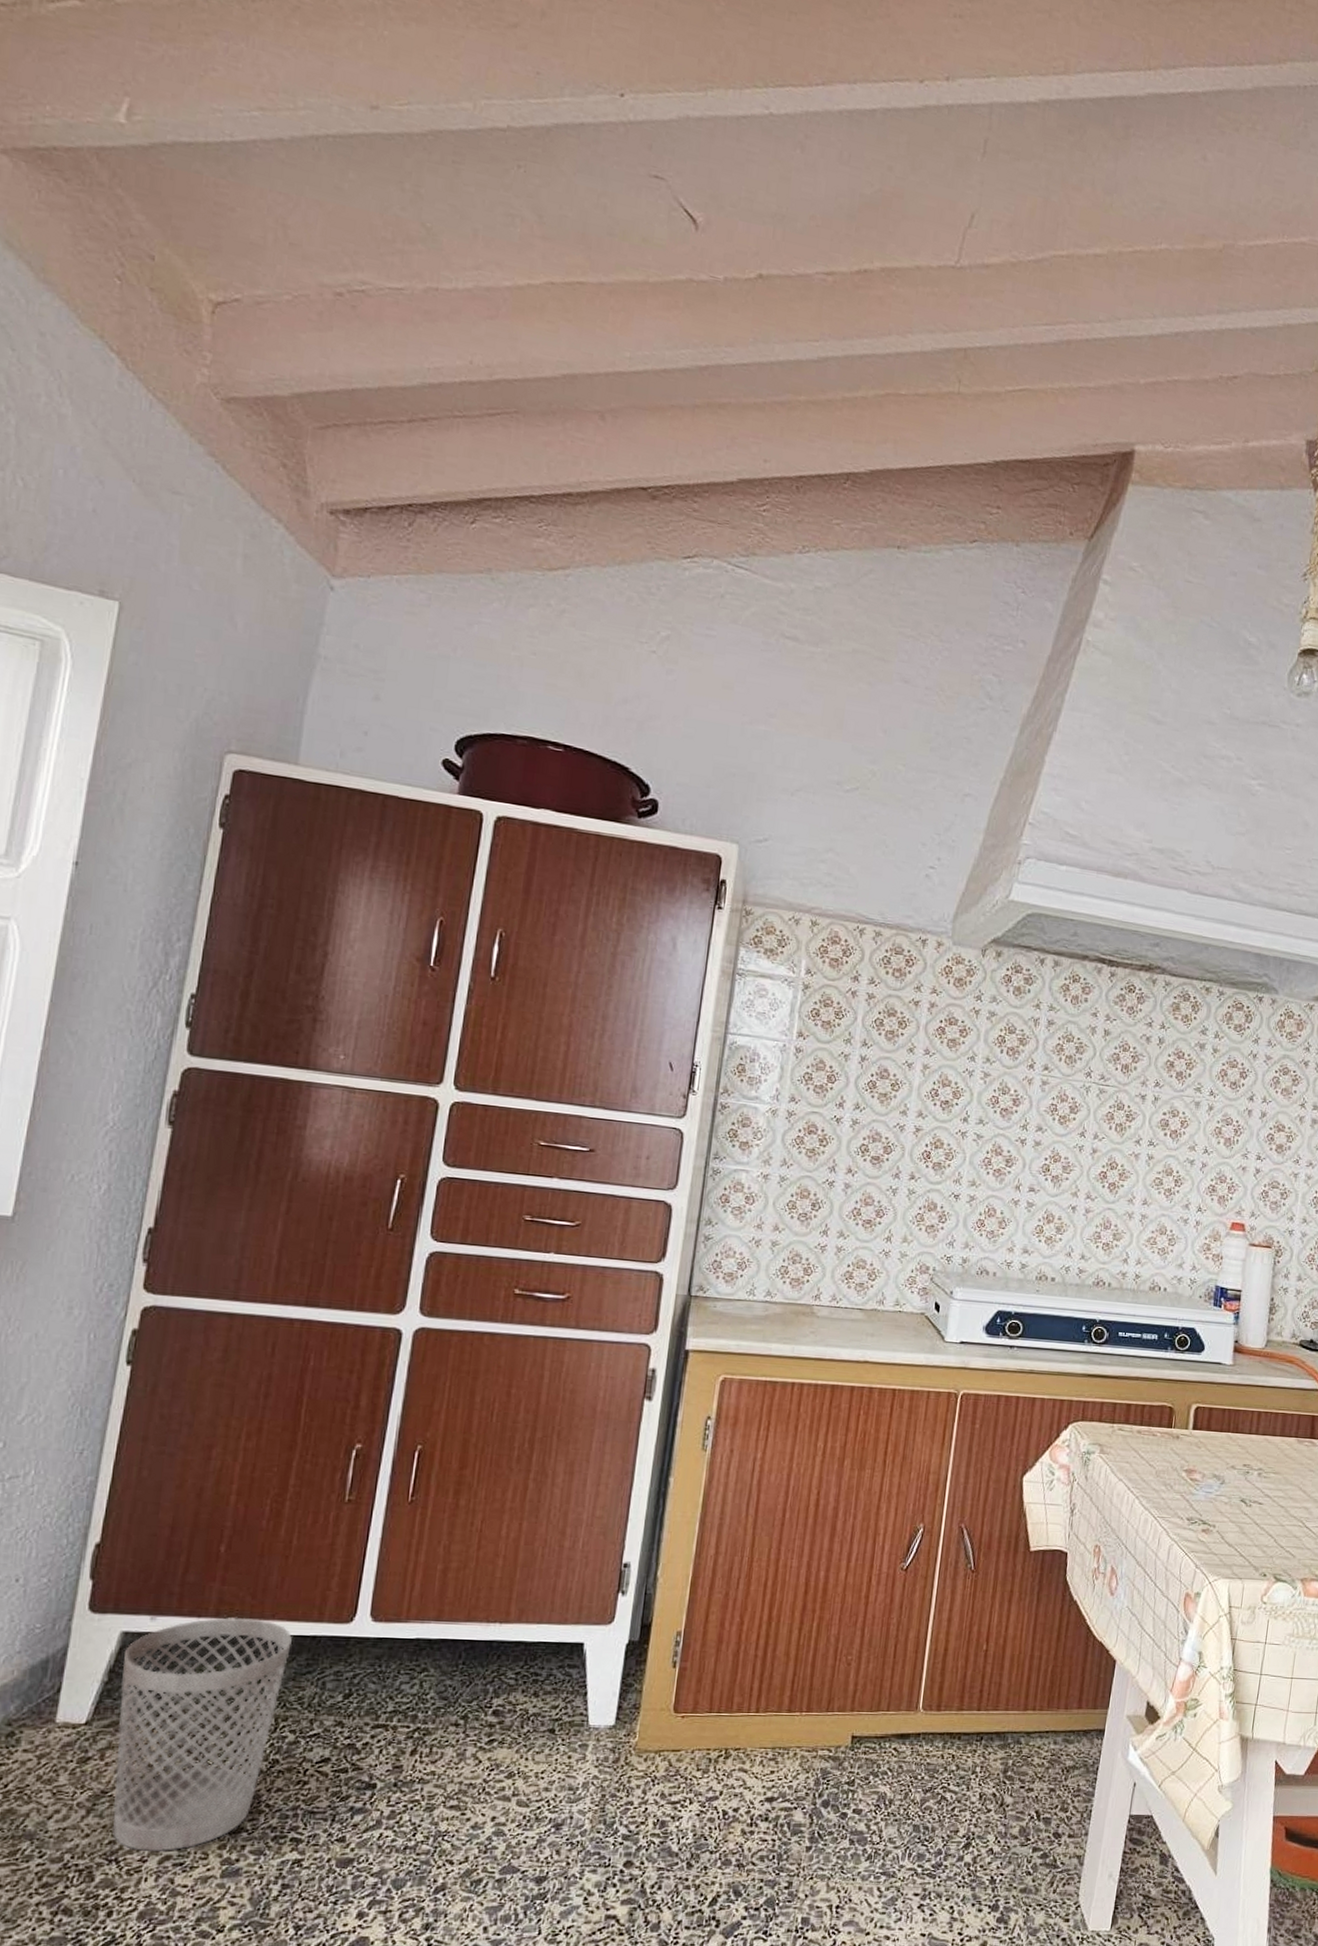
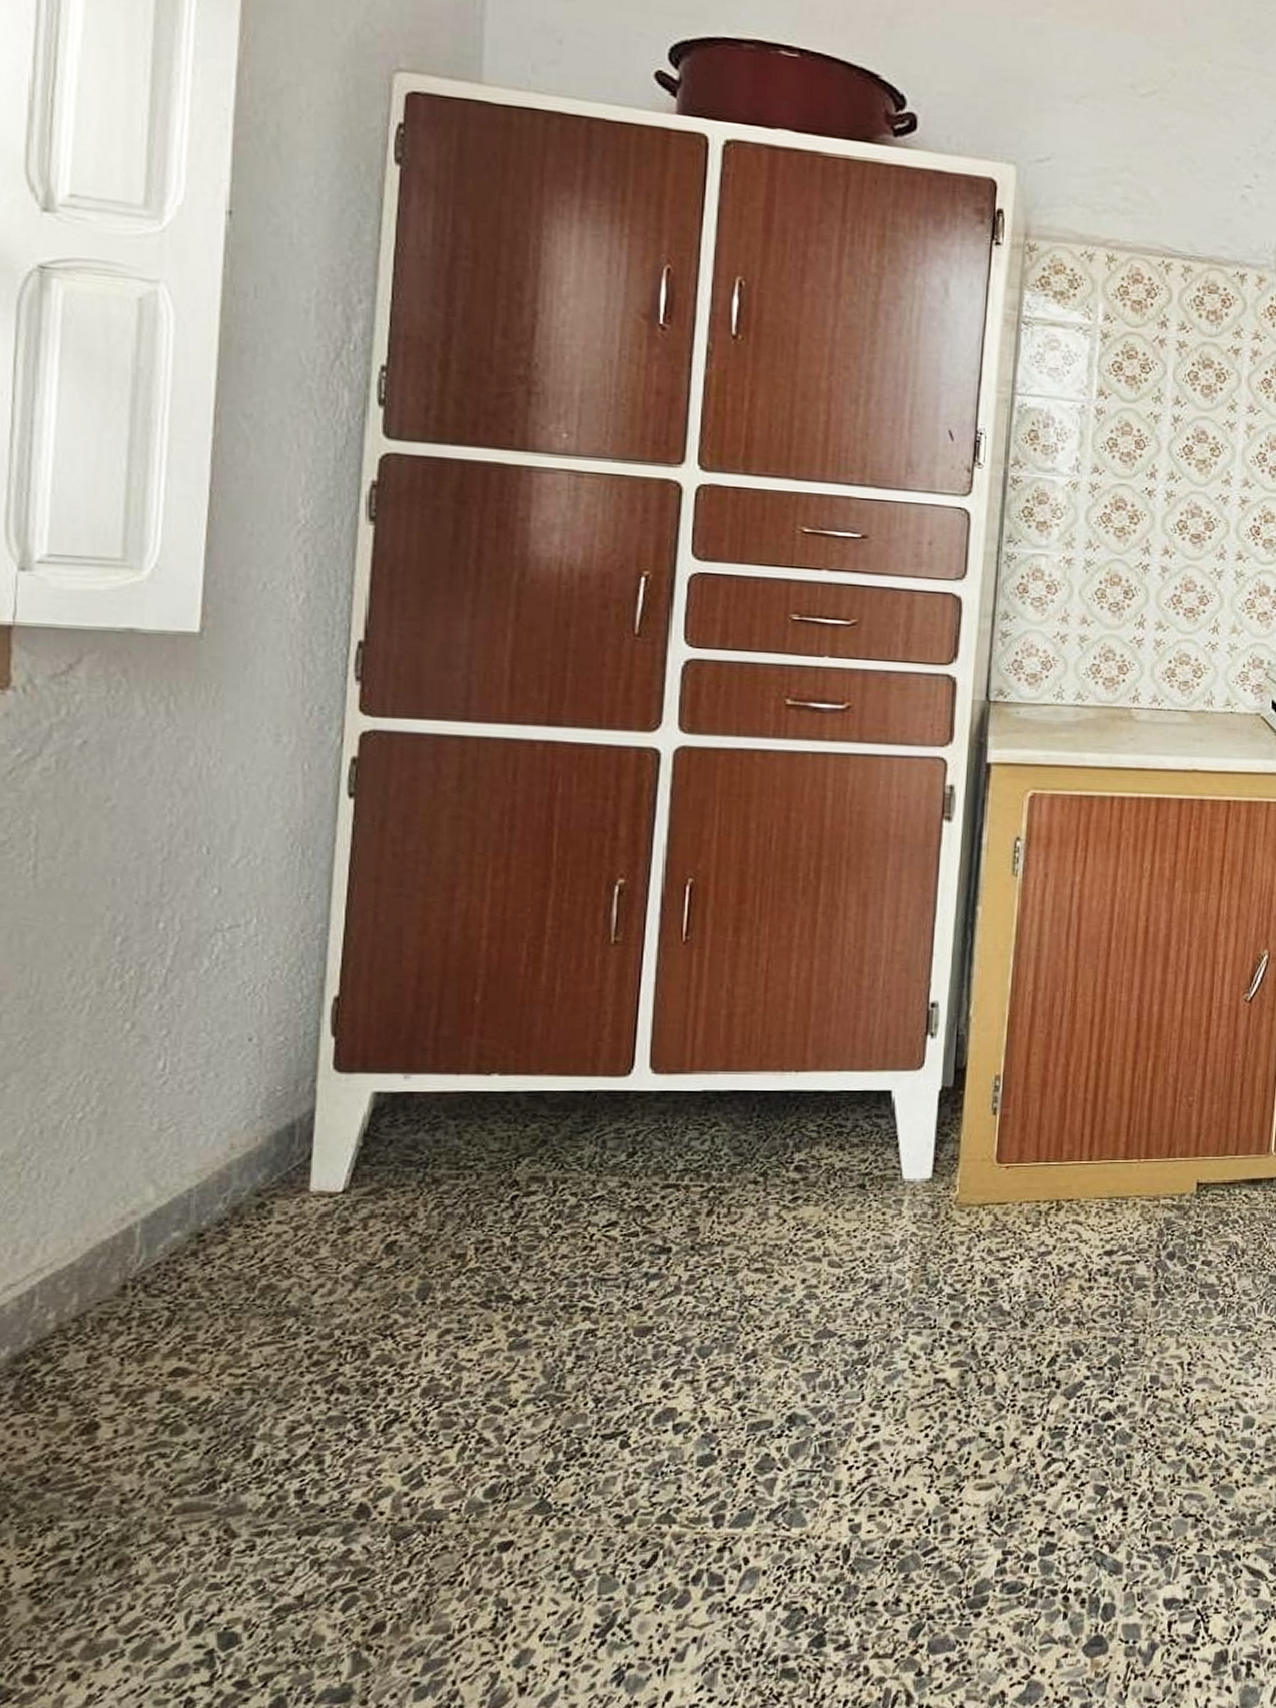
wastebasket: present [112,1617,292,1852] -> none [377,1072,564,1326]

